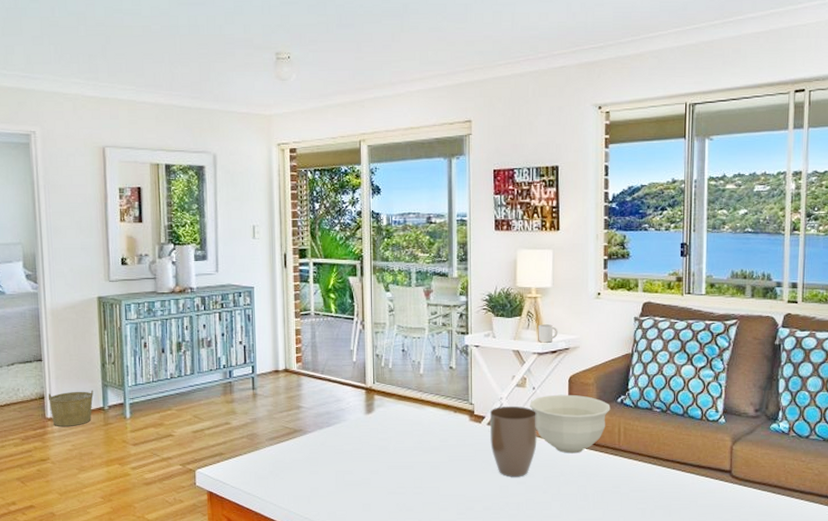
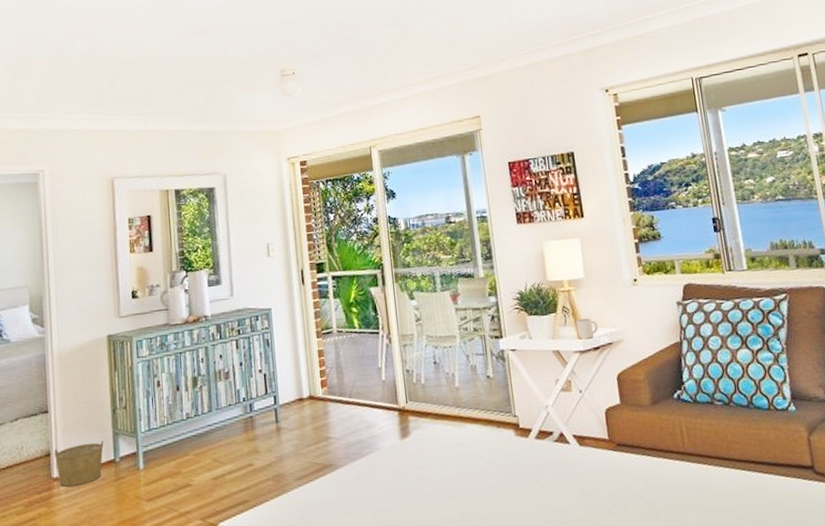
mug: present [489,405,537,476] -> none [536,413,593,497]
bowl: present [530,394,611,454] -> none [578,394,668,464]

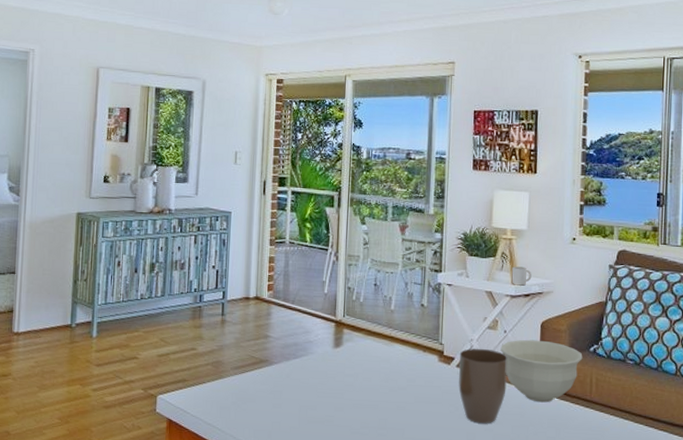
basket: present [55,440,104,487] -> none [17,306,63,343]
mug: none [536,413,593,497] -> present [458,348,508,423]
bowl: none [578,394,668,464] -> present [500,339,583,403]

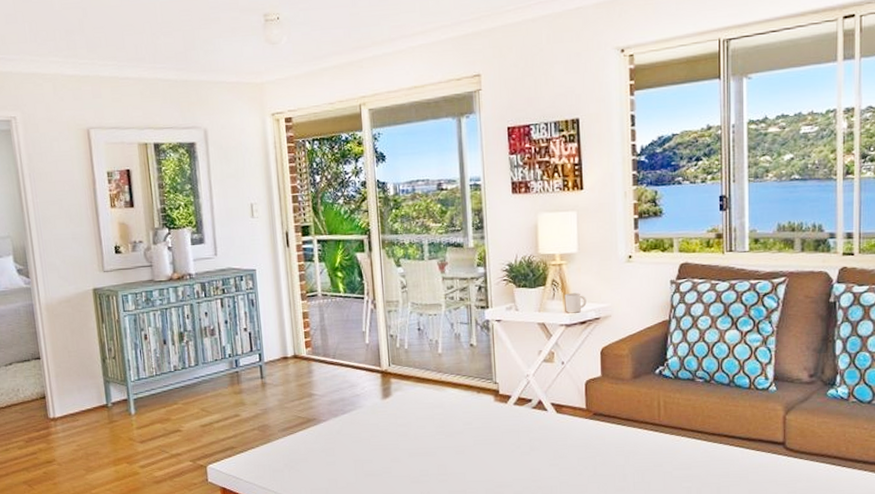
mug: present [458,348,508,423] -> none [516,383,569,459]
bowl: present [500,339,583,403] -> none [559,368,648,432]

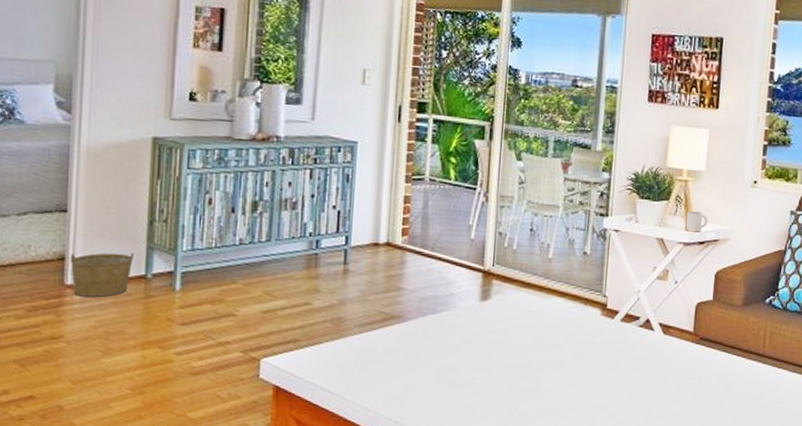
basket: none [49,387,96,427] -> present [71,252,134,298]

